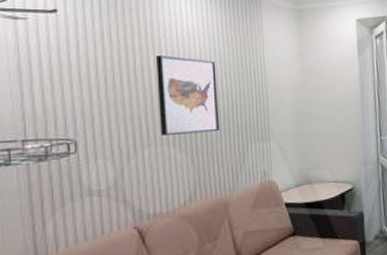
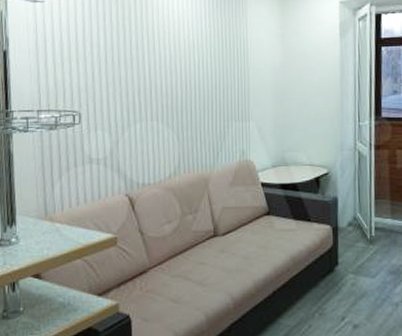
wall art: present [156,55,220,135] -> none [149,36,204,111]

